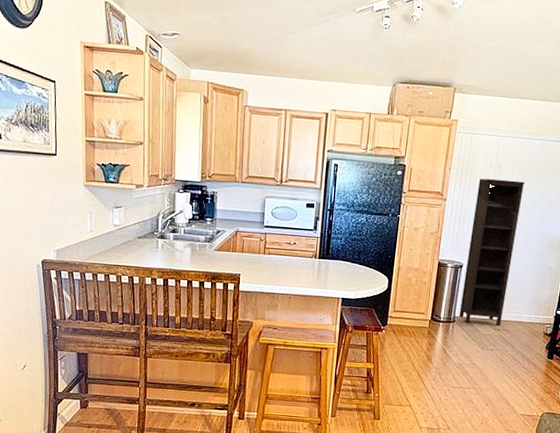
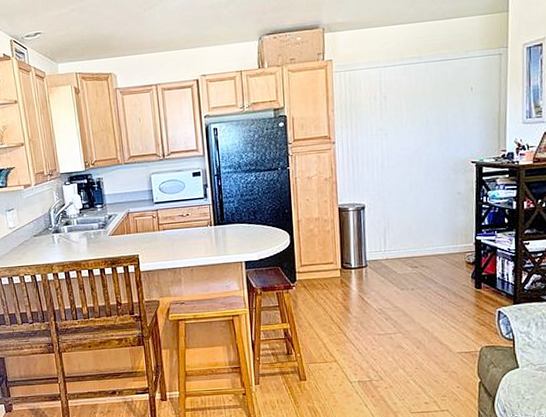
bookcase: present [458,178,525,326] -> none [365,108,418,265]

